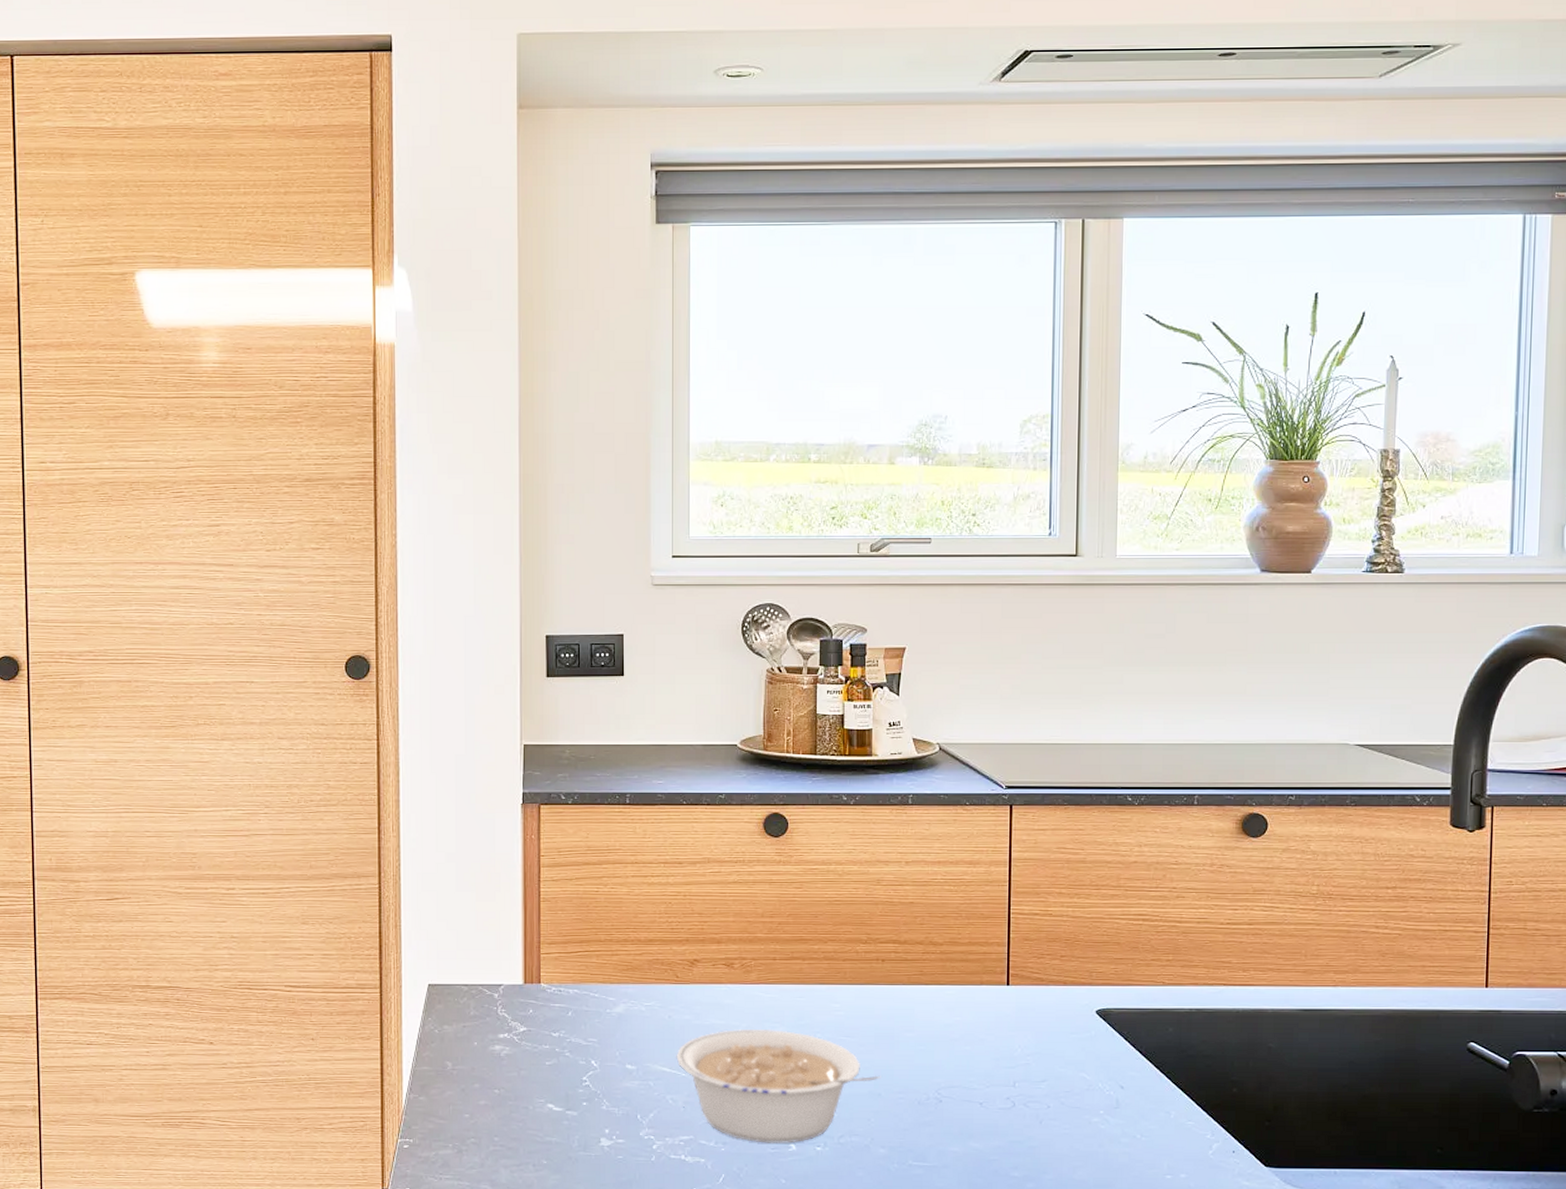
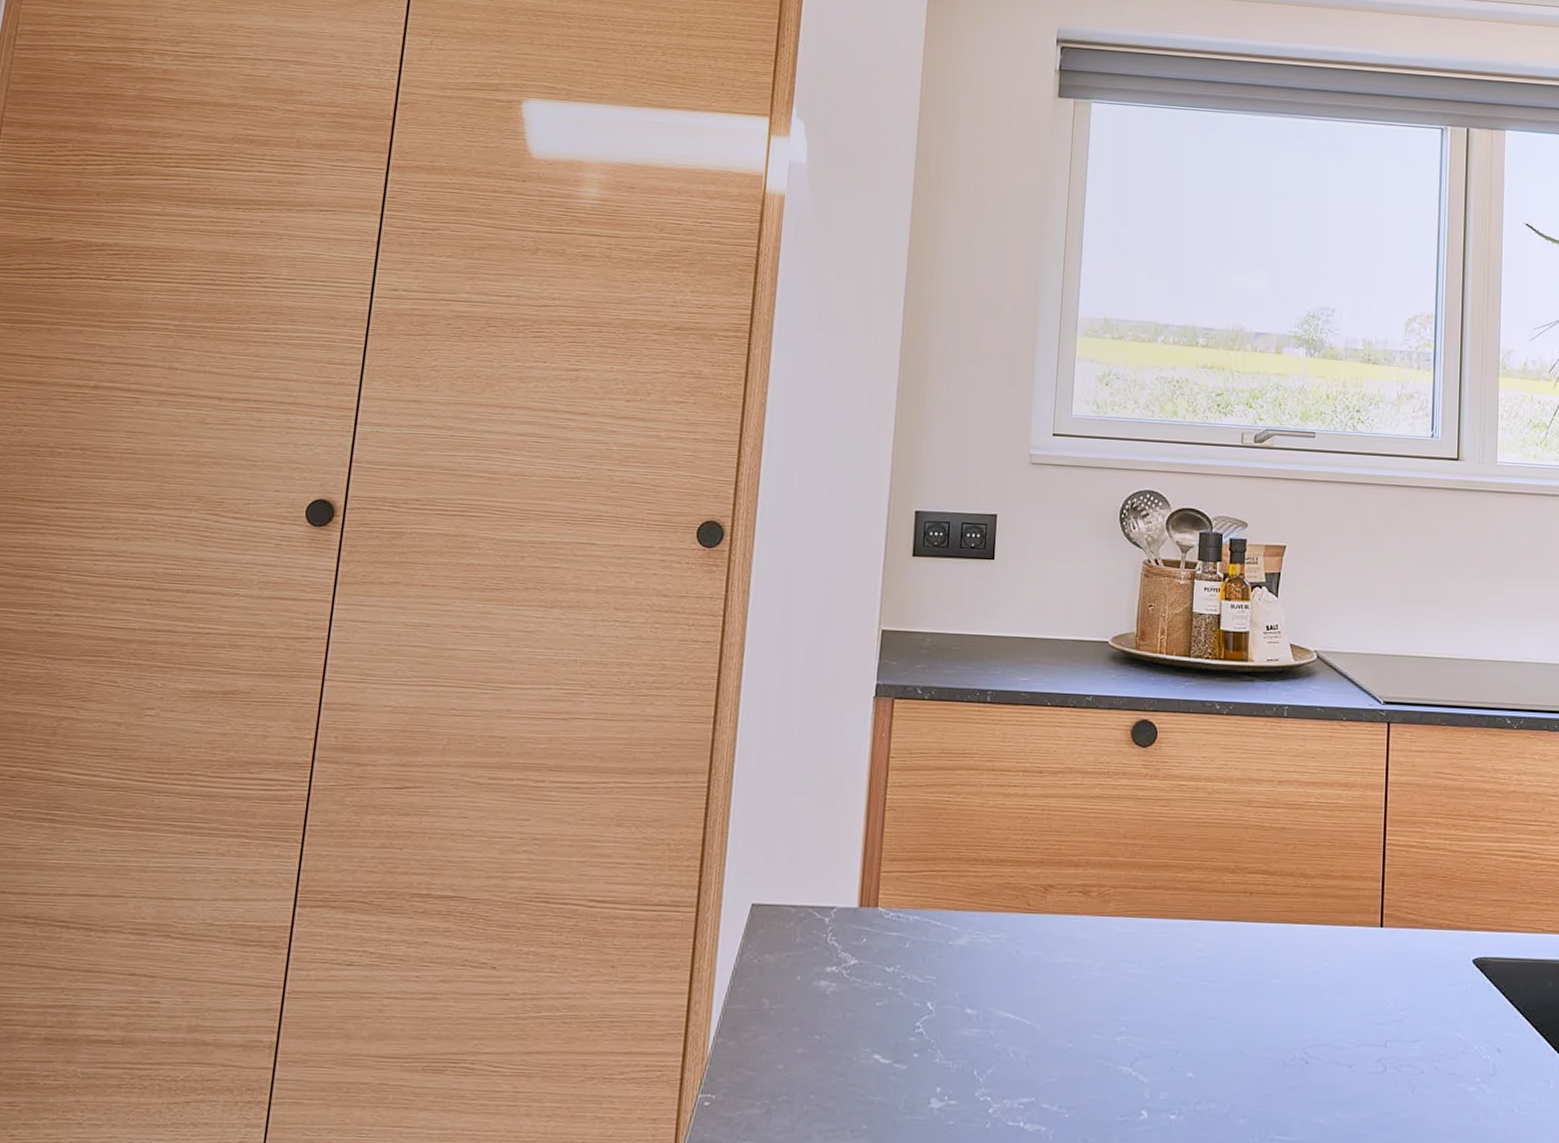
legume: present [676,1028,881,1143] -> none [1021,969,1244,1110]

